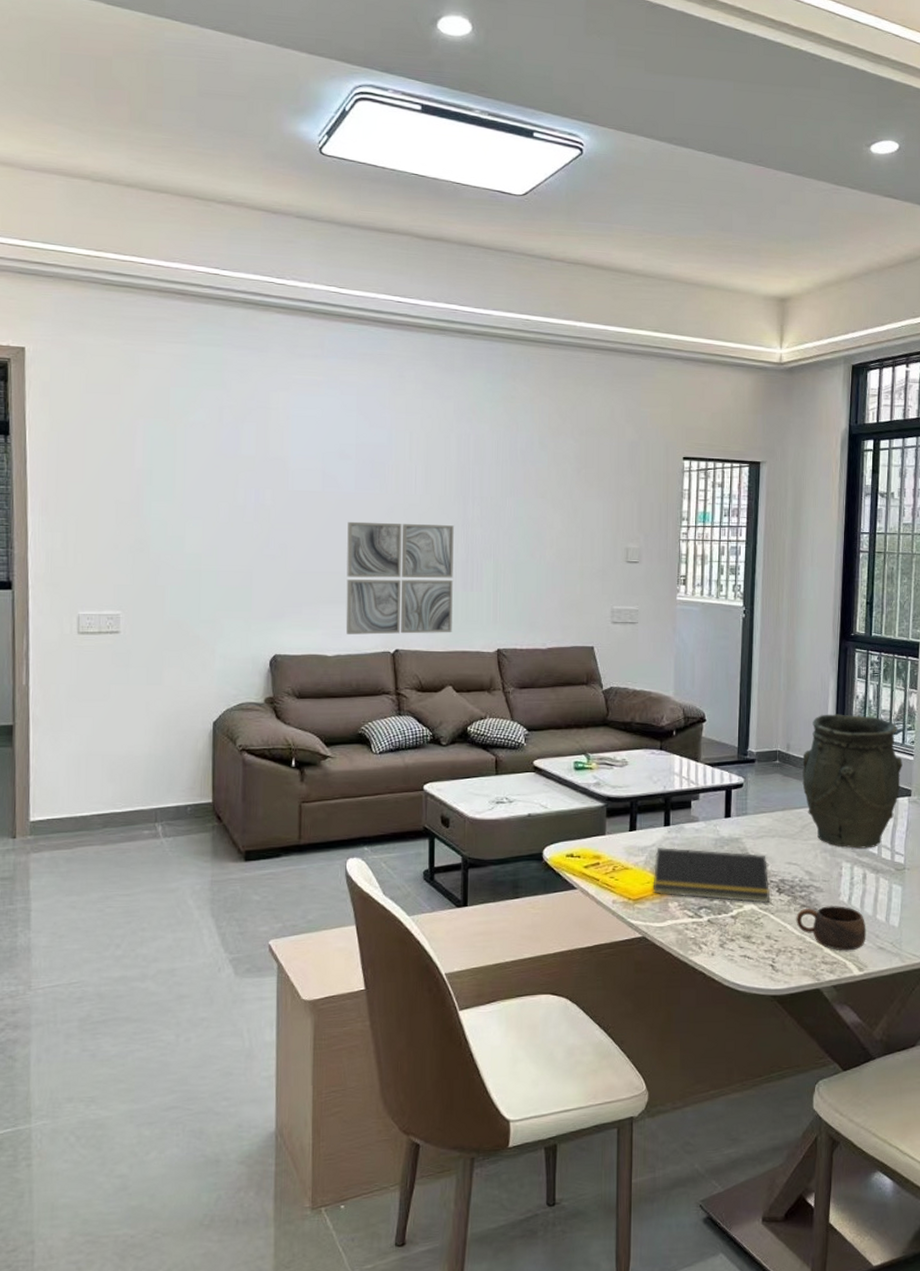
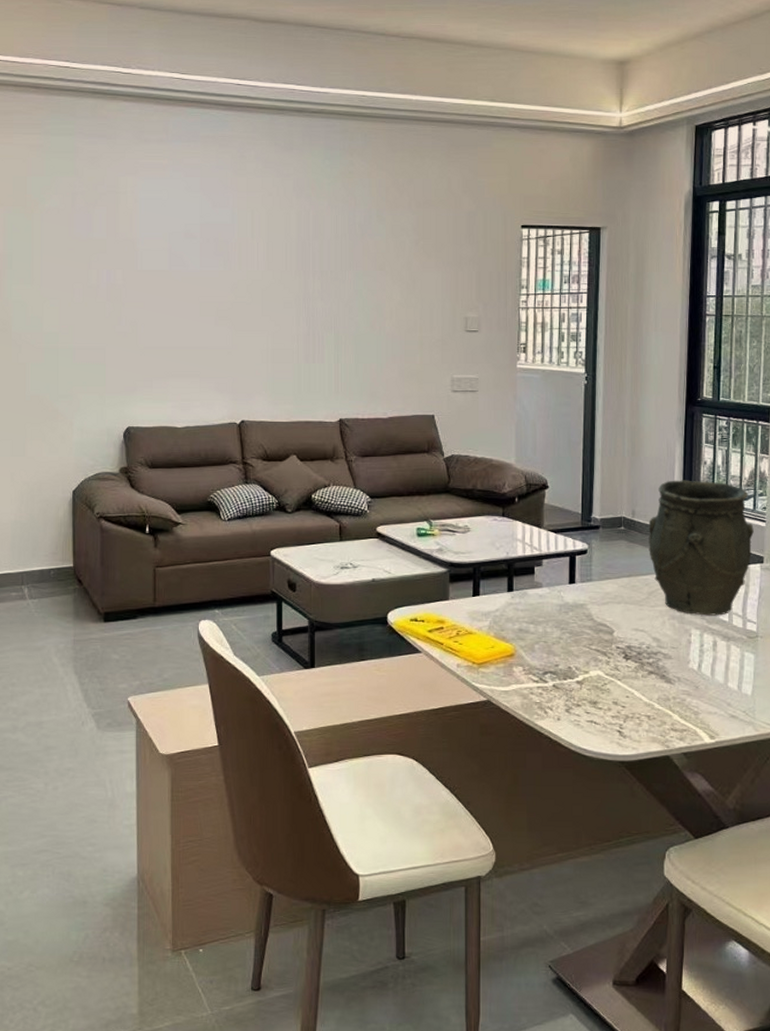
wall art: present [345,521,454,635] -> none [194,298,295,406]
notepad: present [653,848,770,904] -> none [497,613,616,670]
cup: present [796,906,866,951] -> none [644,673,718,719]

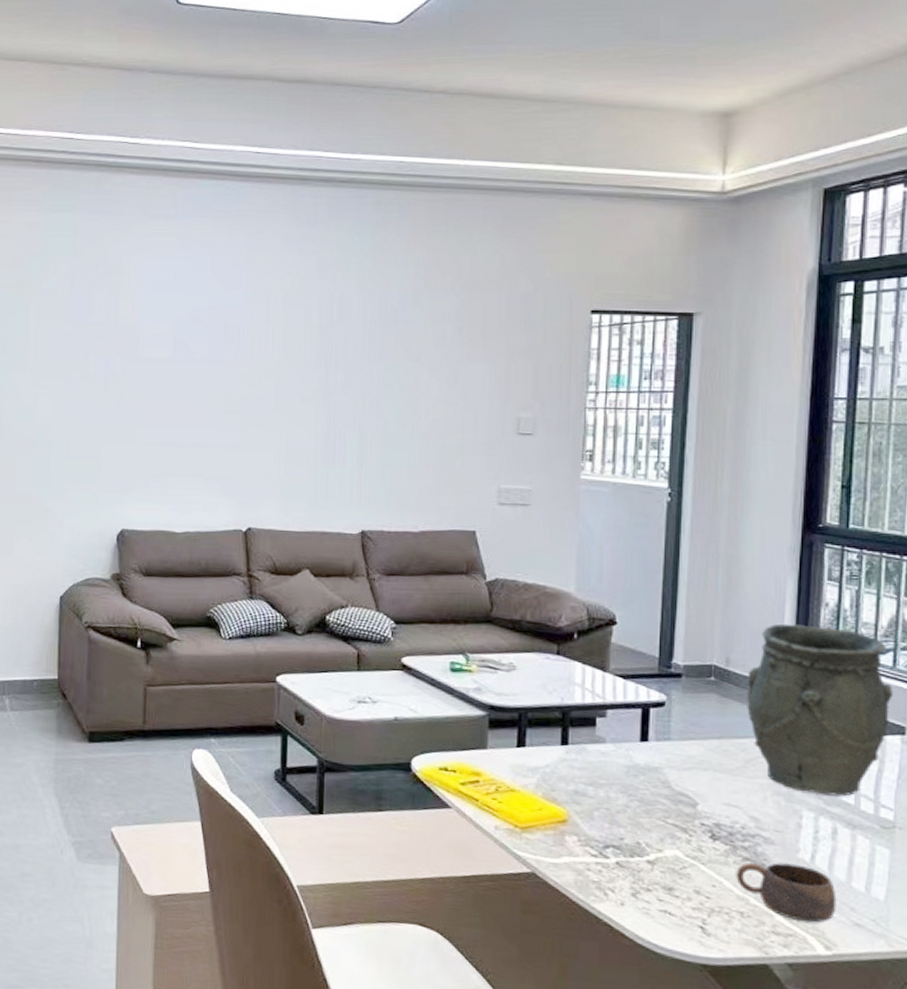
cup: none [644,673,718,719] -> present [736,862,837,923]

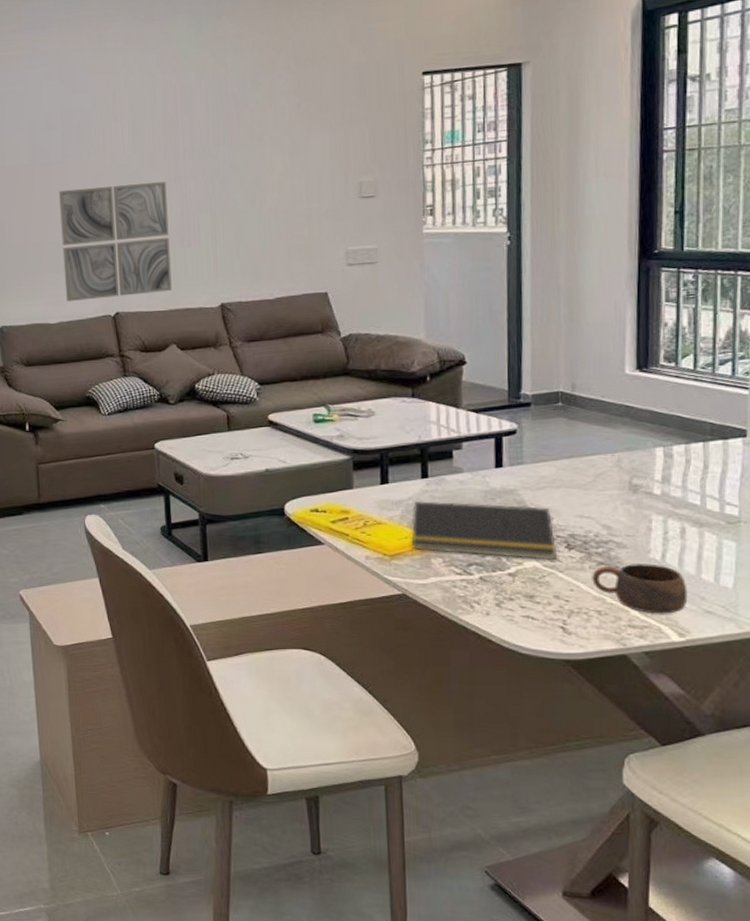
wall art: none [195,389,314,512] -> present [59,181,172,301]
notepad: none [545,770,700,851] -> present [411,501,556,561]
vase: present [747,623,893,797] -> none [593,345,733,499]

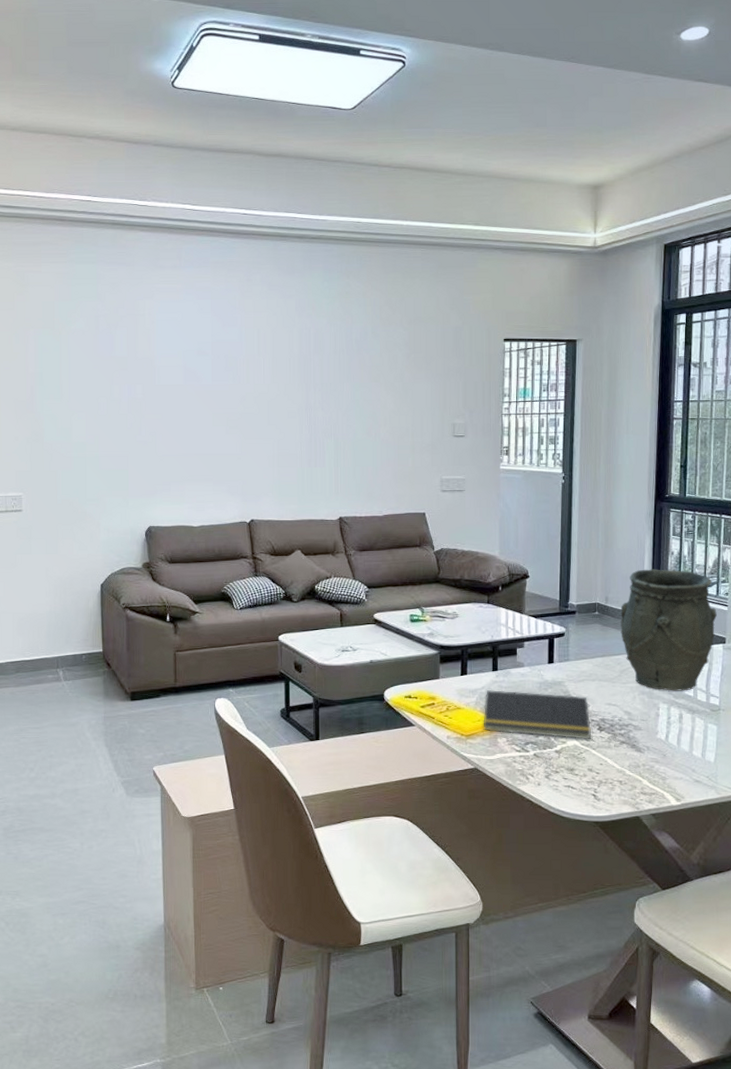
wall art: present [59,181,172,301] -> none [207,409,299,507]
cup: present [592,564,688,614] -> none [616,743,683,783]
vase: none [593,345,733,499] -> present [620,569,717,691]

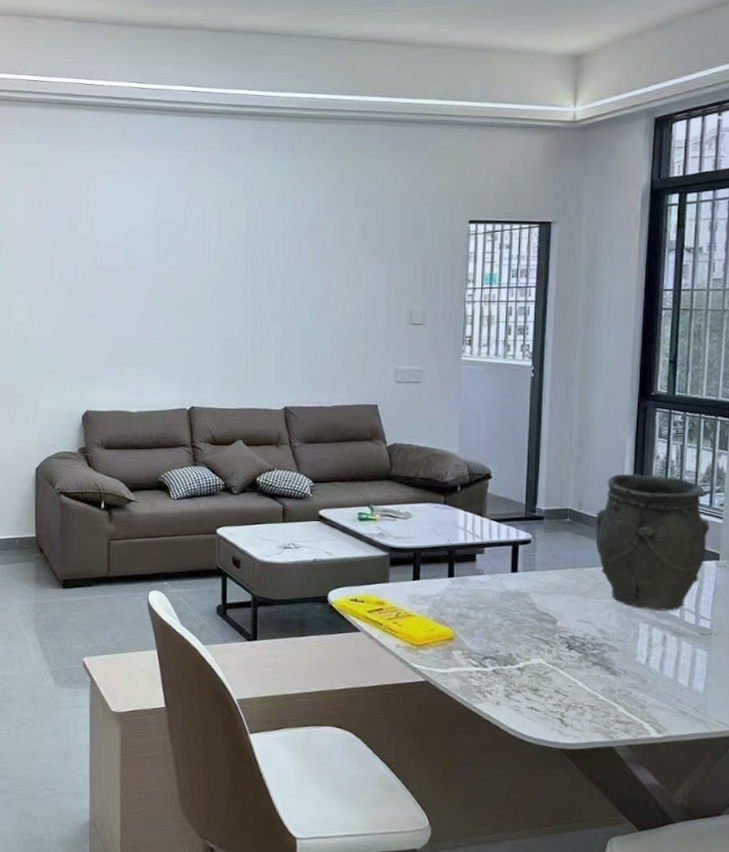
notepad: present [483,690,591,740] -> none [436,598,559,659]

